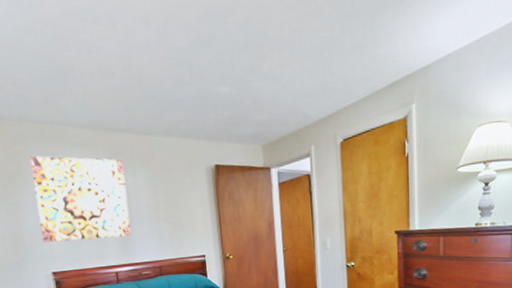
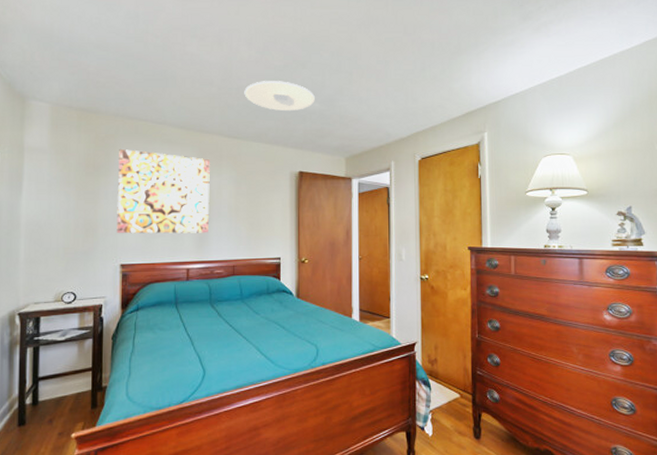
ceiling light: none [147,64,225,100] -> present [244,81,315,110]

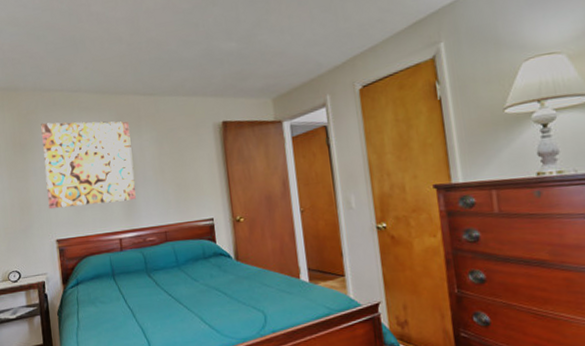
ceiling light: present [244,81,315,110] -> none [154,24,231,58]

